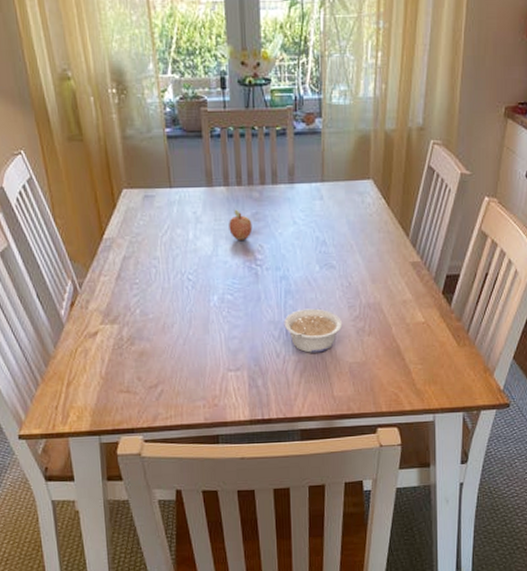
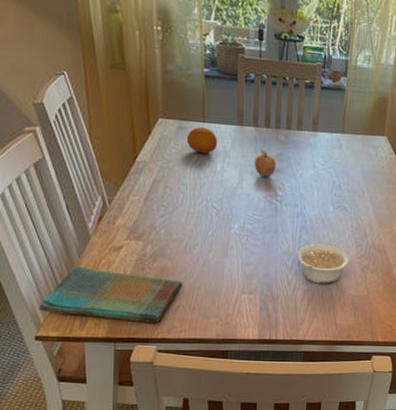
dish towel: none [18,357,165,412] -> present [38,266,183,324]
fruit: none [153,194,188,223] -> present [186,127,218,154]

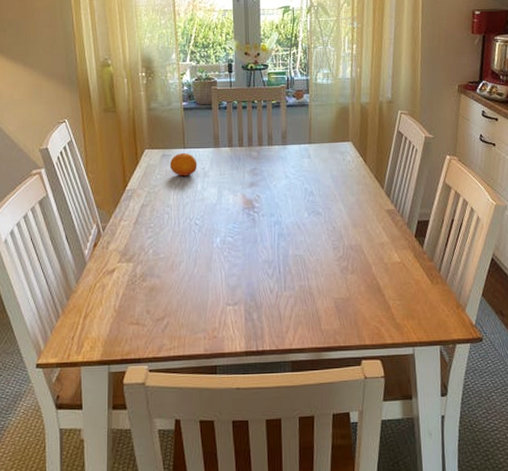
dish towel: present [38,266,183,324] -> none [39,292,171,343]
fruit: present [254,148,276,177] -> none [231,166,251,191]
legume: present [297,244,350,284] -> none [277,249,329,289]

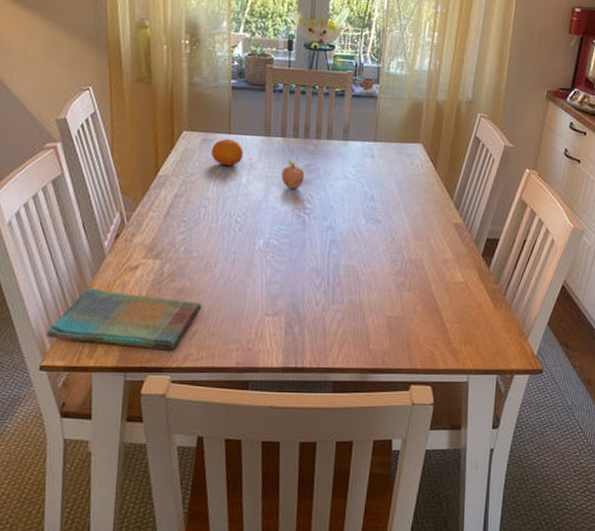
dish towel: none [39,292,171,343] -> present [45,288,202,351]
fruit: none [231,166,251,191] -> present [281,159,305,189]

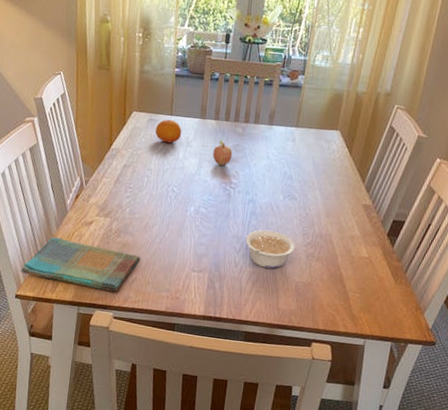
legume: none [326,259,384,304] -> present [245,229,296,269]

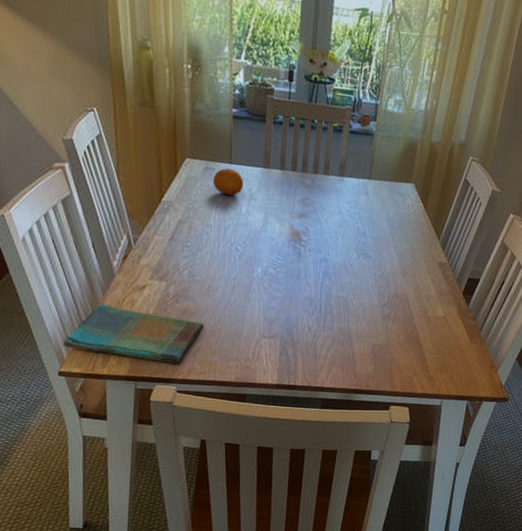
fruit: present [212,140,233,166] -> none [279,192,302,221]
legume: present [245,229,296,269] -> none [318,291,372,332]

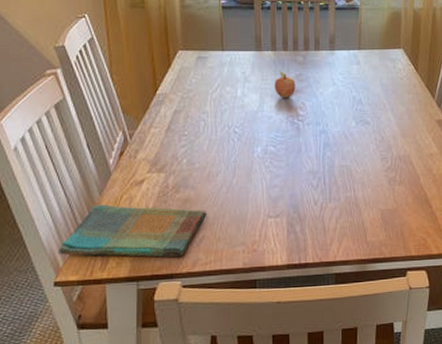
fruit: present [212,168,244,196] -> none [206,56,237,81]
fruit: none [279,192,302,221] -> present [274,71,296,98]

